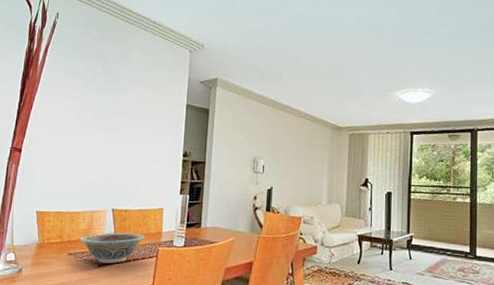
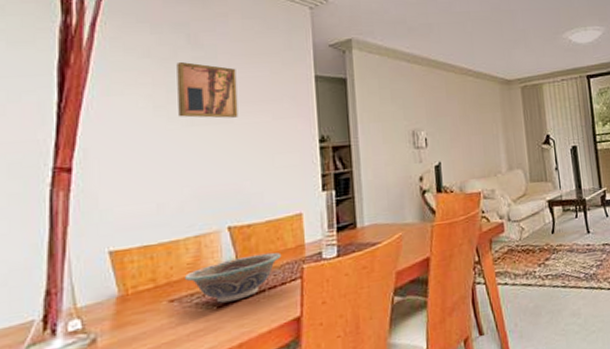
wall art: none [91,83,132,129] -> present [176,61,238,119]

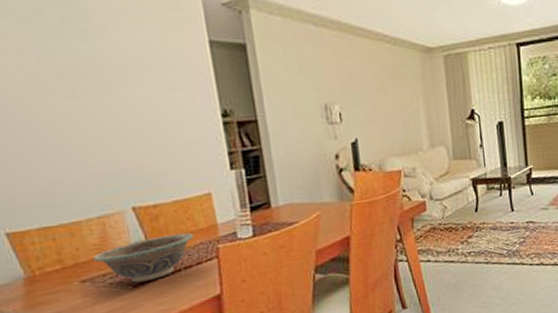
wall art: present [176,61,238,119] -> none [42,21,126,90]

